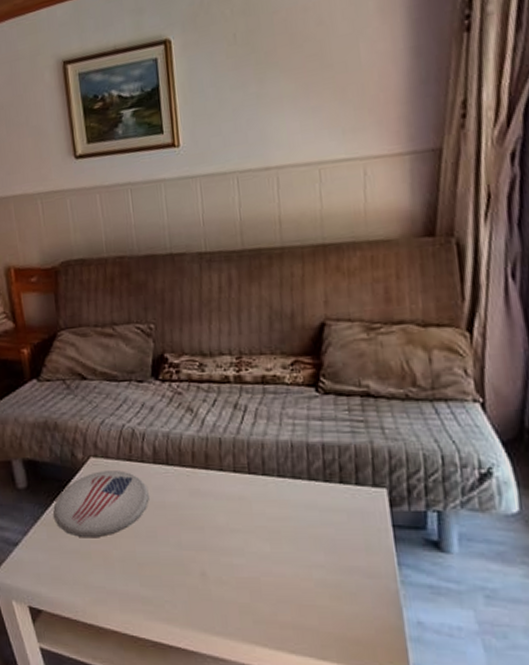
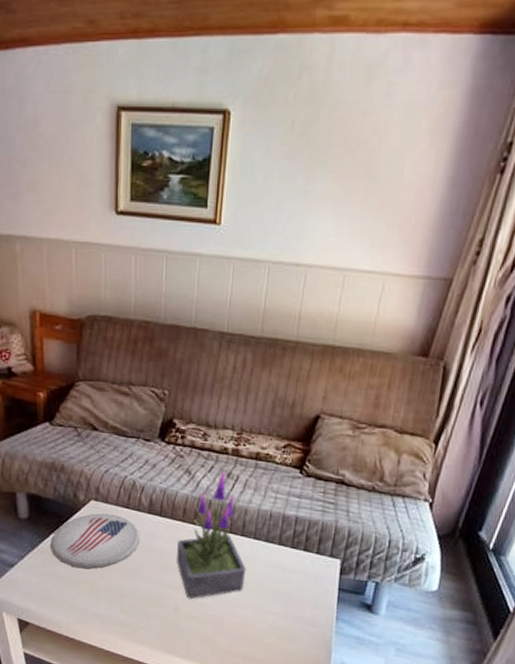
potted plant: none [191,402,277,561] -> present [177,471,246,600]

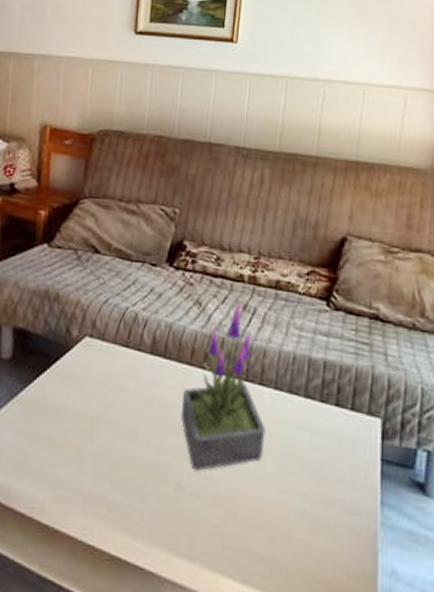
plate: present [51,513,140,569] -> none [32,353,139,427]

